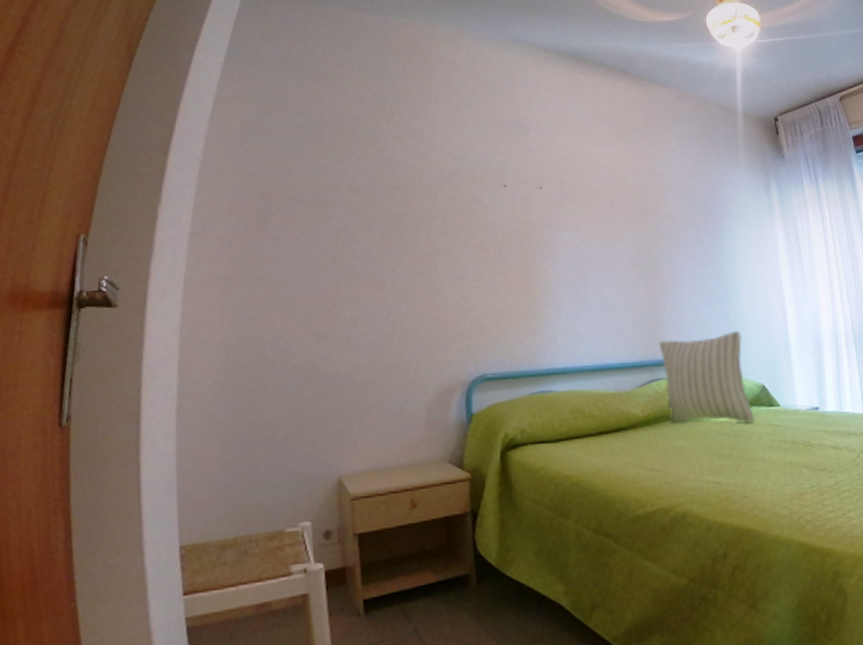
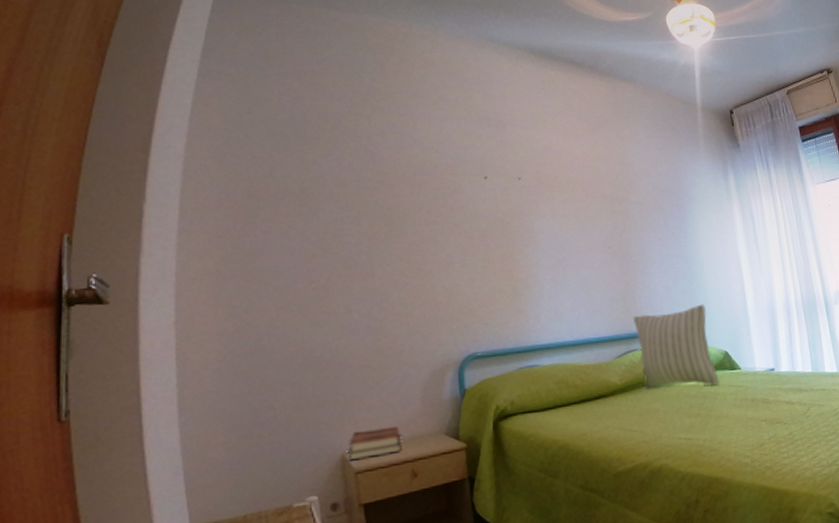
books: none [346,450,402,486] -> present [349,426,402,461]

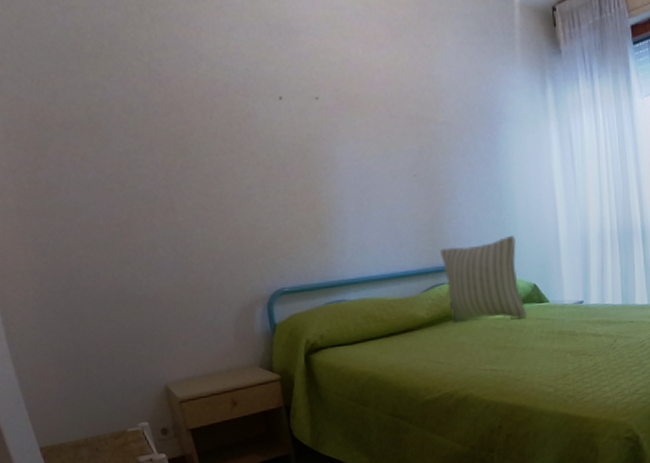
books: present [349,426,402,461] -> none [171,359,220,391]

